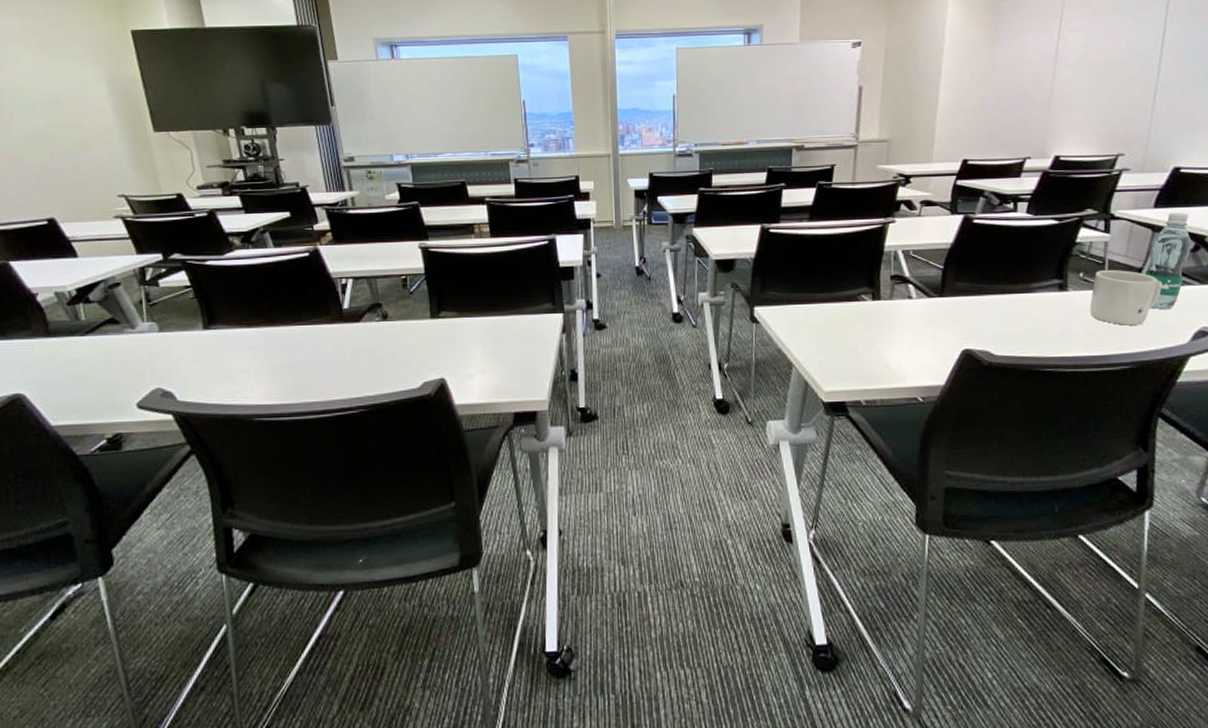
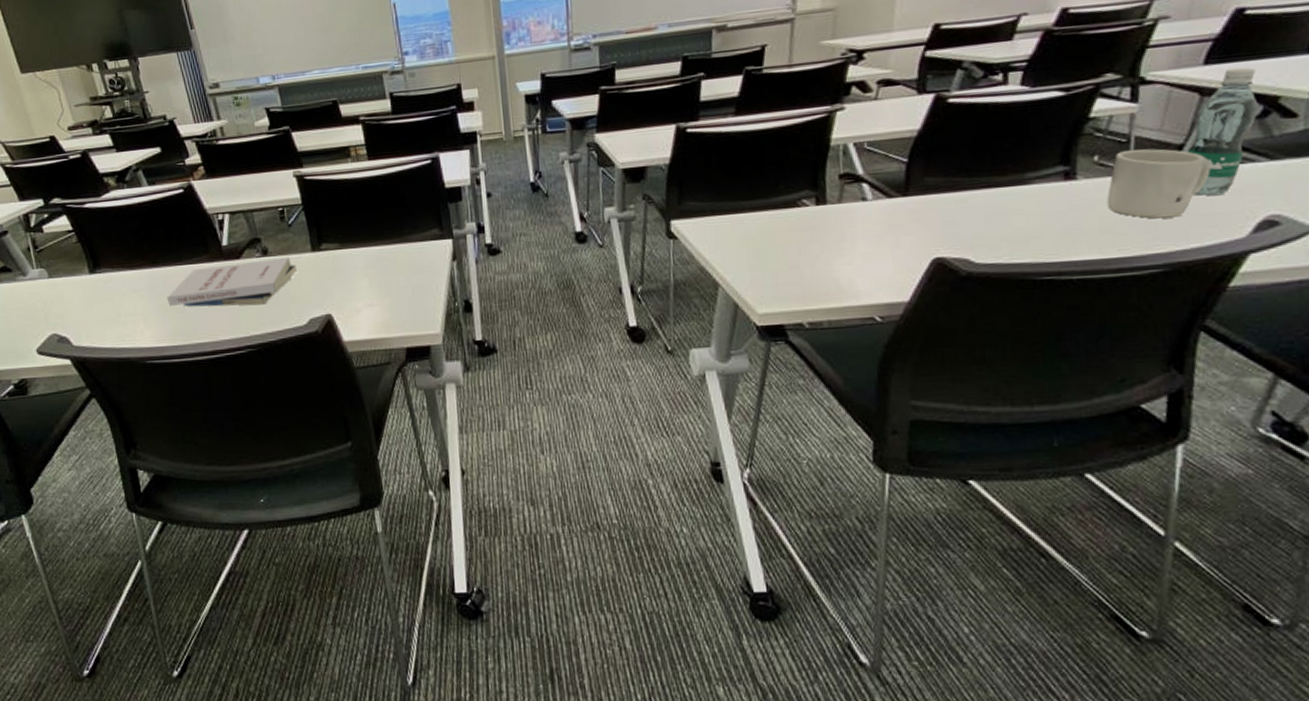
books: none [281,322,415,367] -> present [166,257,297,307]

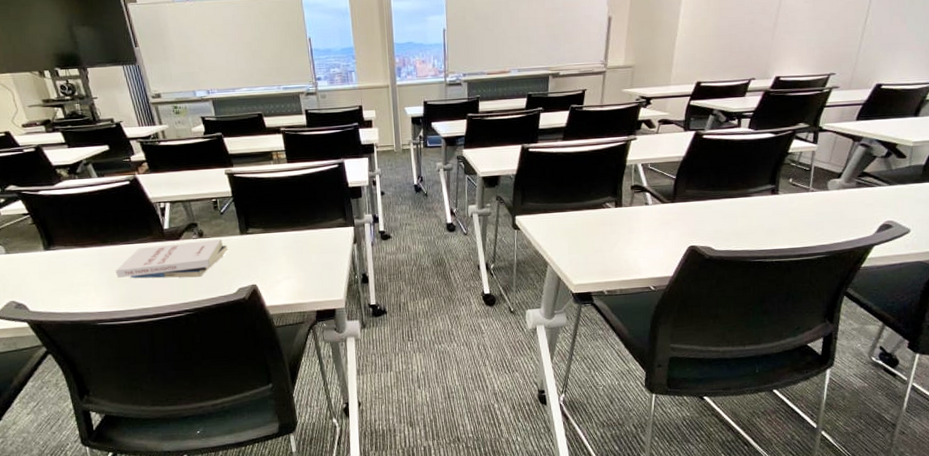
mug: present [1106,148,1211,219] -> none [795,175,856,222]
bottle: present [1187,67,1259,196] -> none [844,123,885,208]

